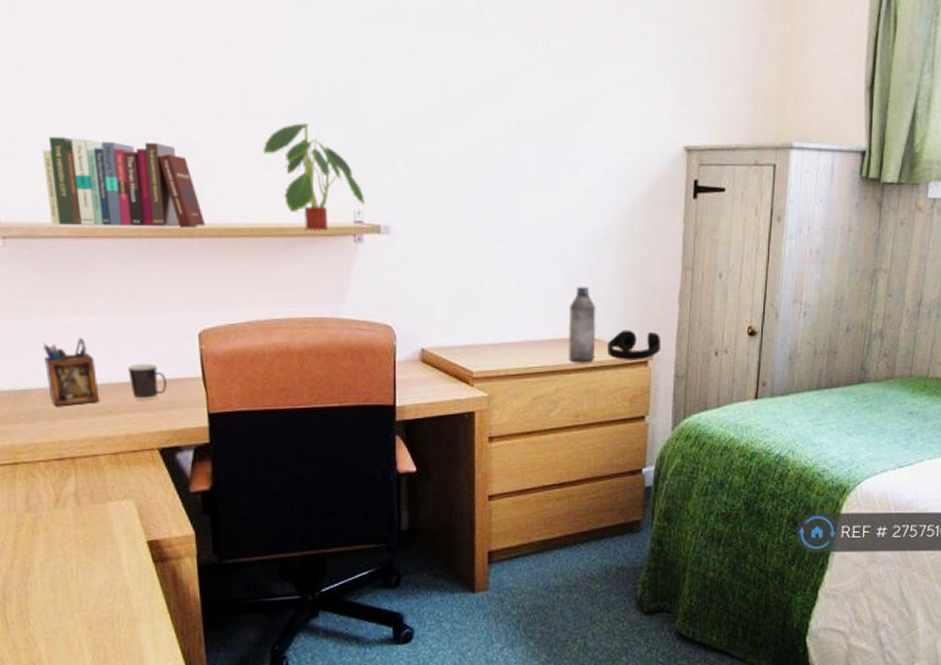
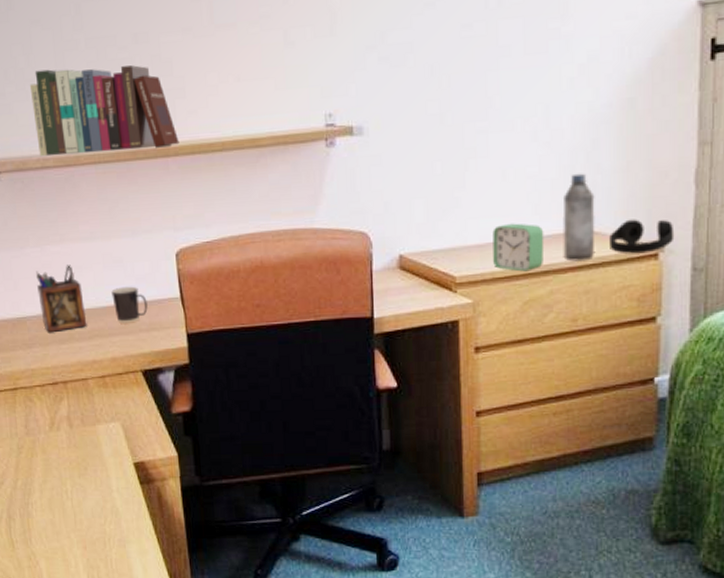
plant: present [262,123,365,231] -> none [232,27,336,139]
alarm clock: none [507,326,552,371] -> present [493,223,545,272]

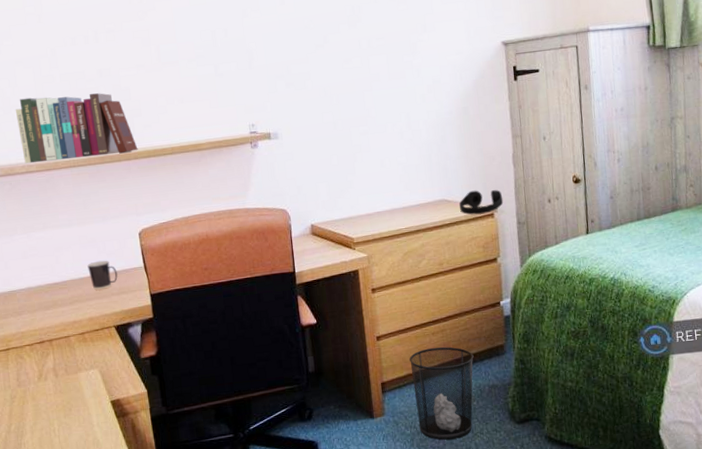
desk organizer: present [36,265,87,332] -> none [23,246,68,301]
alarm clock: present [493,223,545,272] -> none [377,197,415,232]
waste bin: none [519,432,609,555] -> present [409,347,474,440]
water bottle: present [562,173,595,263] -> none [424,159,450,223]

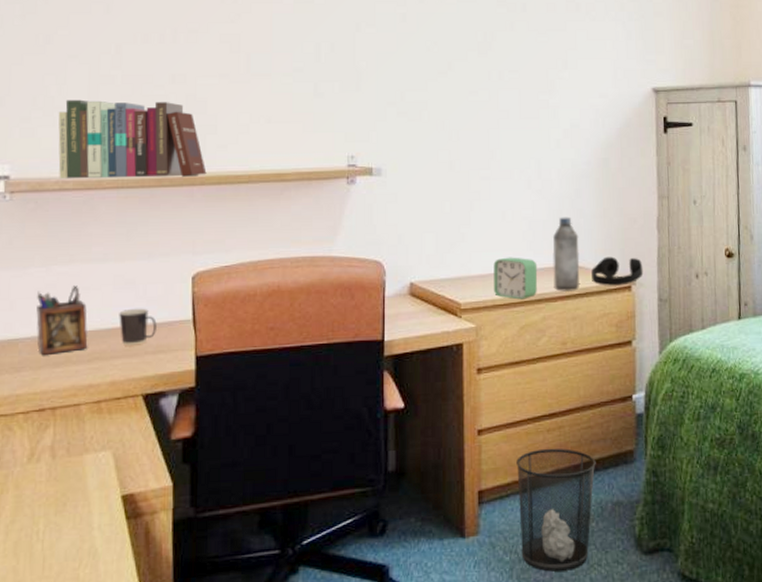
desk organizer: none [23,246,68,301] -> present [36,285,88,355]
alarm clock: none [377,197,415,232] -> present [493,257,538,300]
water bottle: none [424,159,450,223] -> present [552,216,580,293]

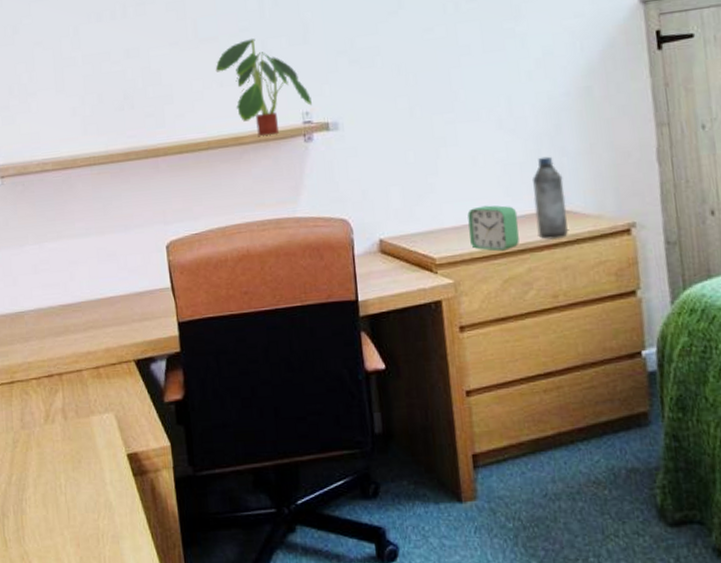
desk organizer: present [36,285,88,355] -> none [34,260,82,325]
books: present [58,99,207,179] -> none [31,77,168,162]
mug: present [119,308,157,346] -> none [105,278,140,315]
plant: none [264,80,358,175] -> present [215,38,312,136]
waste bin: present [516,448,596,572] -> none [511,409,604,541]
headphones: present [591,256,644,286] -> none [581,197,645,231]

